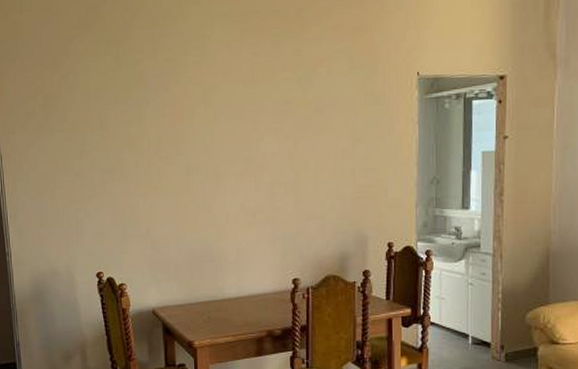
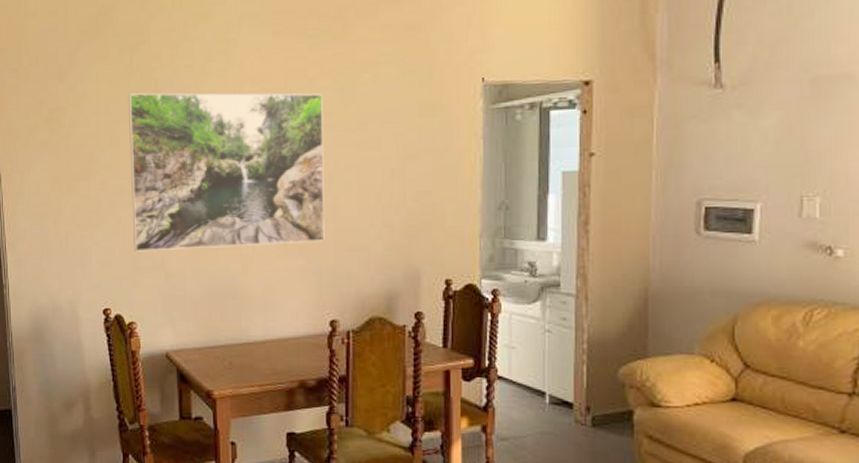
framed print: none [115,82,288,222] -> present [127,93,325,252]

